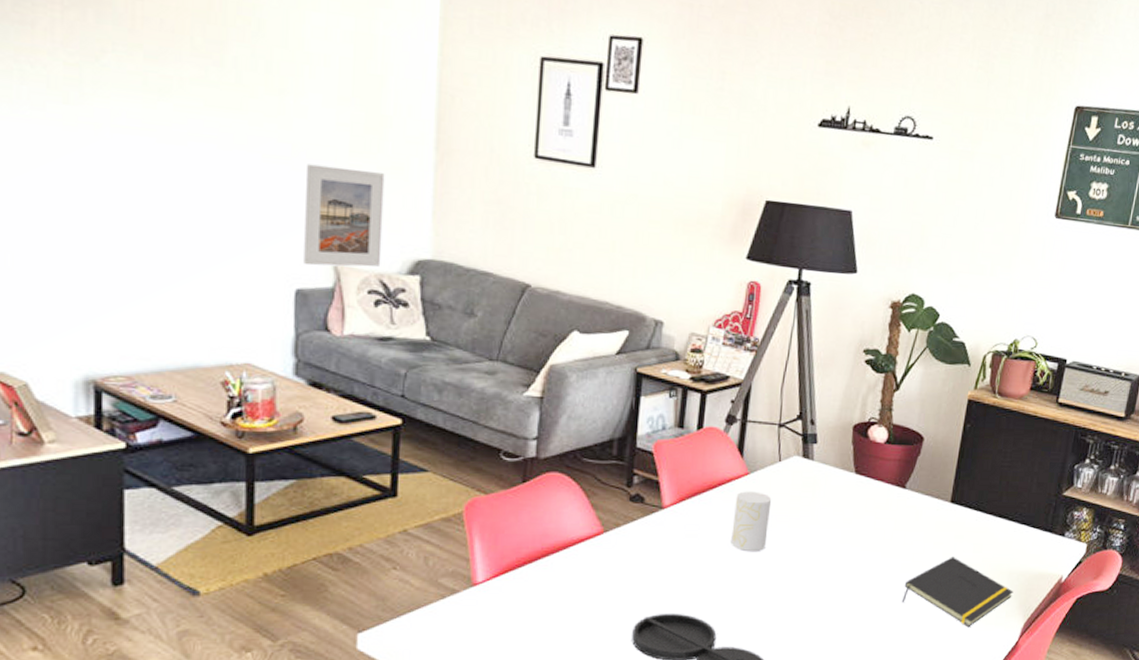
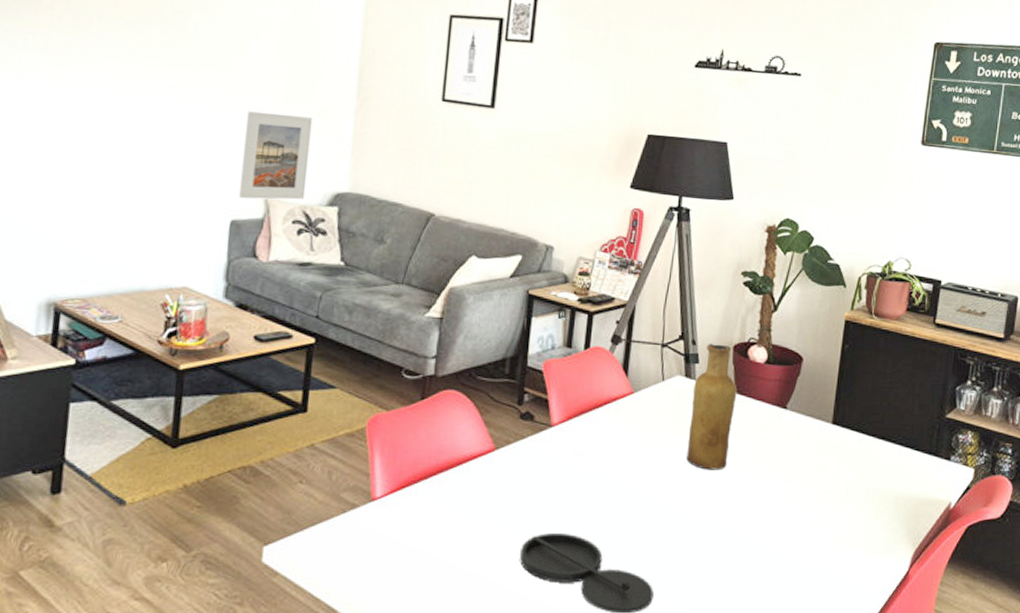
cup: present [731,491,772,552] -> none [616,410,656,472]
vase: none [803,423,856,550] -> present [686,344,737,470]
notepad: present [901,557,1014,627] -> none [786,480,901,554]

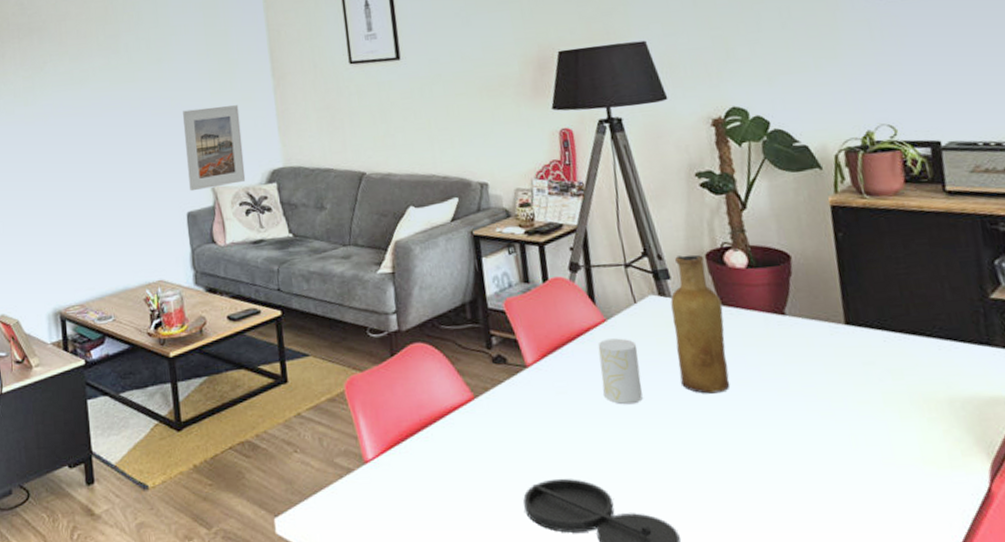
cup: none [616,410,656,472] -> present [598,338,643,405]

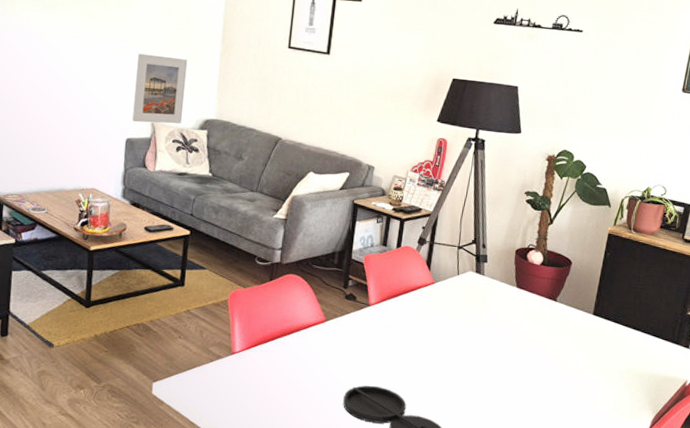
cup: present [598,338,643,405] -> none [419,296,451,344]
vase: present [670,254,730,394] -> none [474,247,517,346]

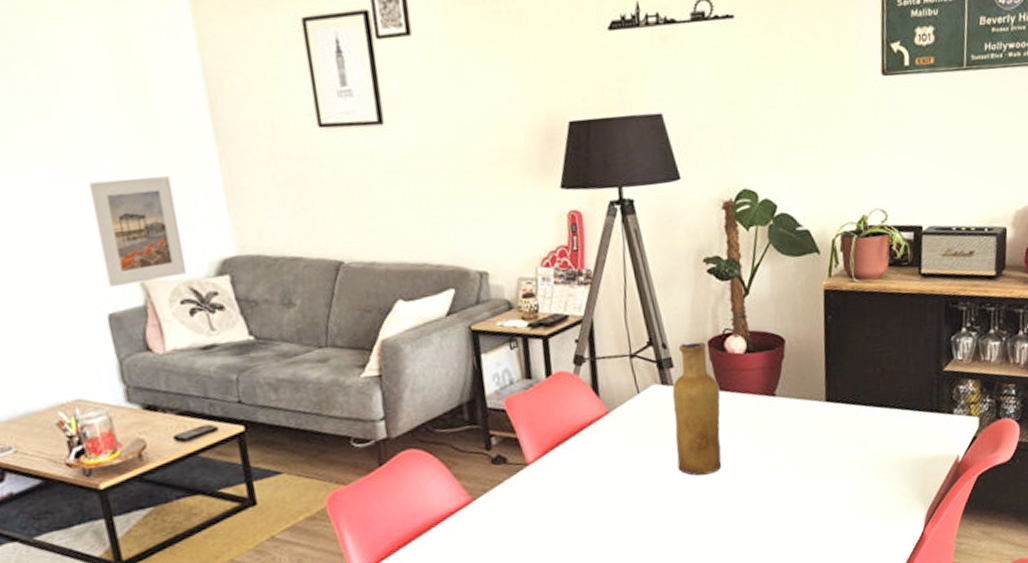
vase: none [474,247,517,346] -> present [672,342,722,476]

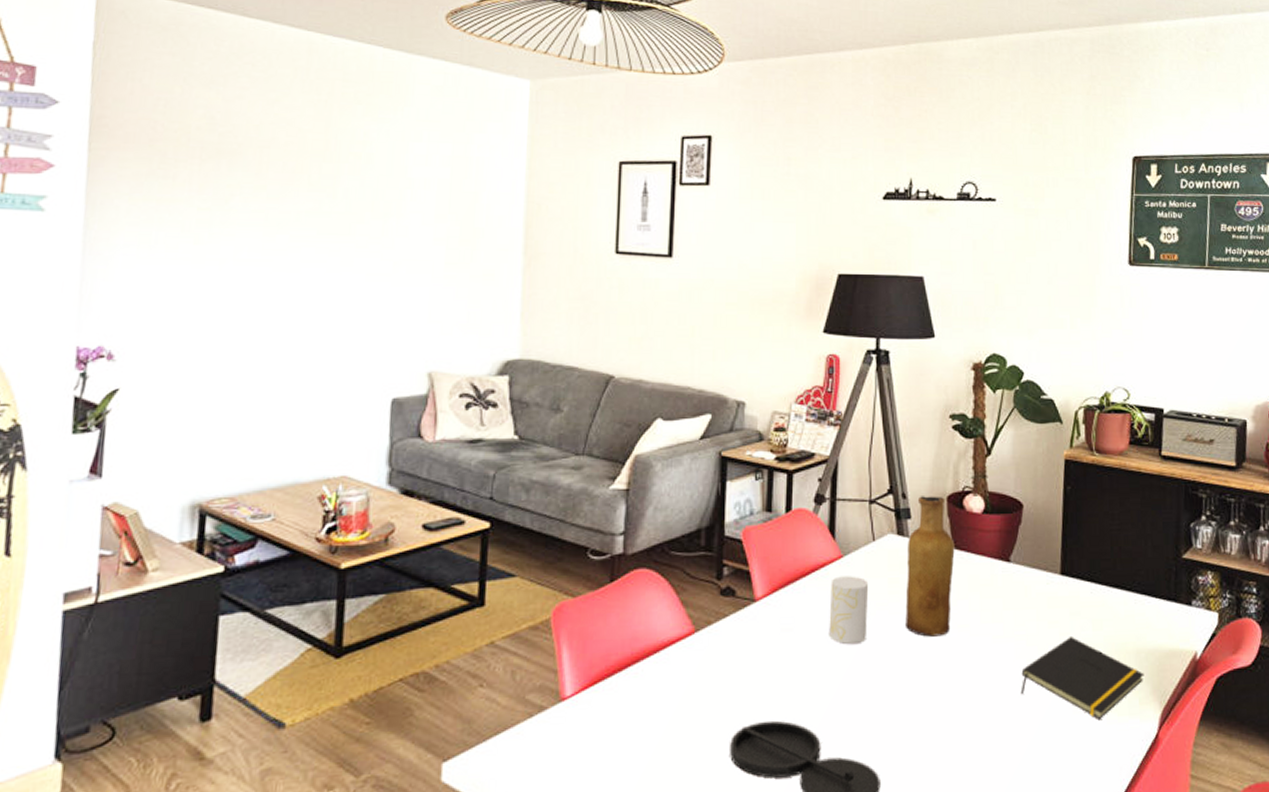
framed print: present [89,176,187,288] -> none [400,278,477,374]
cup: none [600,429,641,493] -> present [829,576,869,645]
notepad: none [793,457,910,527] -> present [1020,637,1144,719]

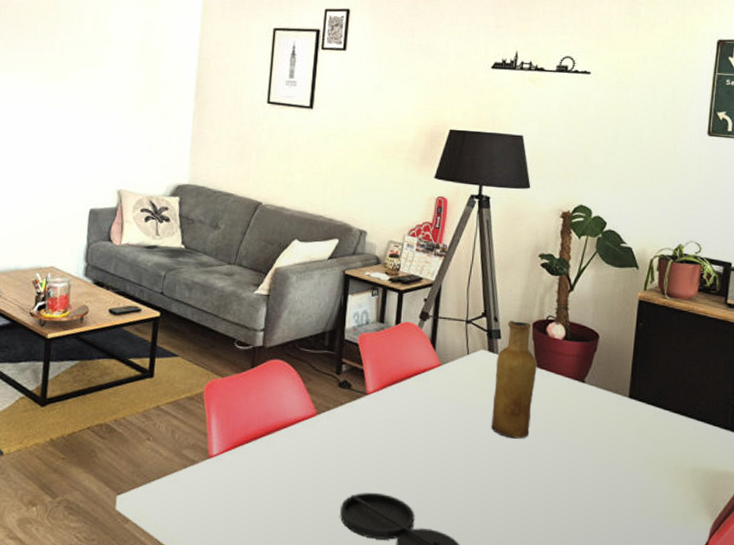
cup: present [829,576,869,645] -> none [426,381,462,439]
notepad: present [1020,637,1144,719] -> none [587,451,699,523]

